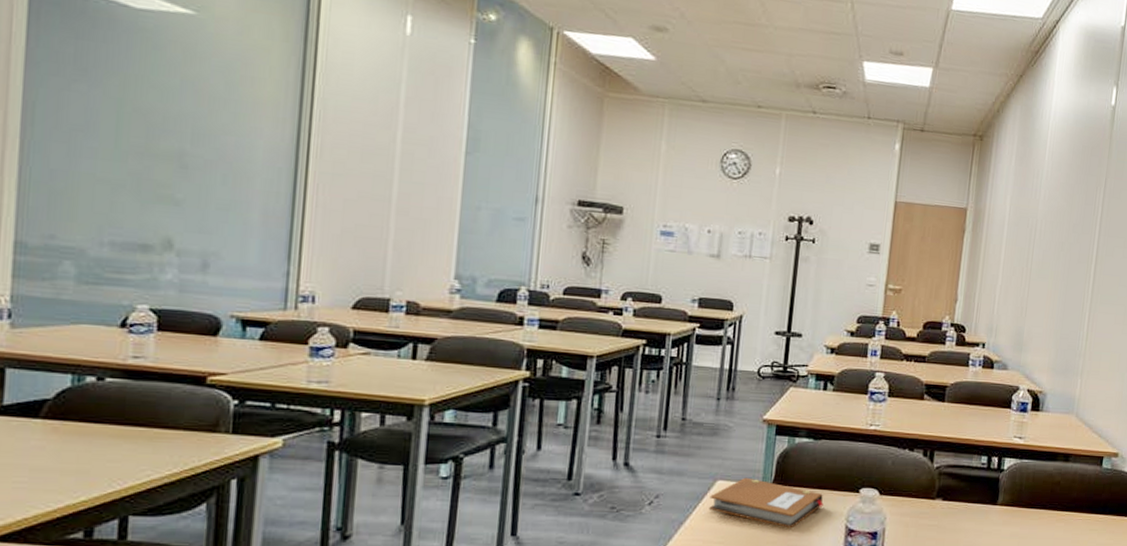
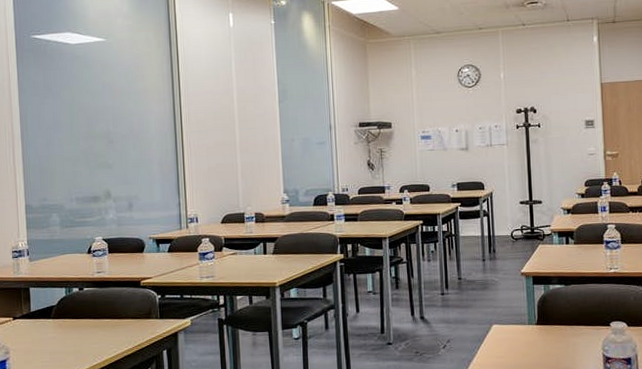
notebook: present [708,477,824,527] -> none [489,320,581,359]

